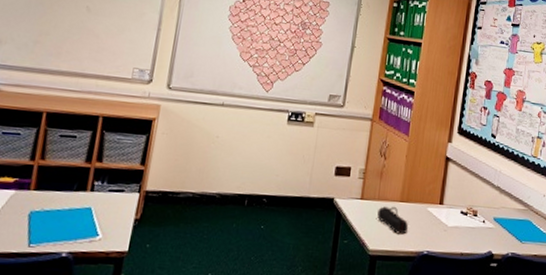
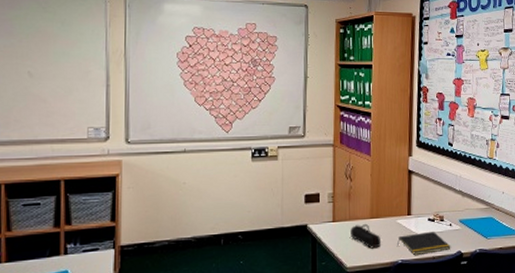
notepad: none [425,225,482,249] -> present [397,232,451,256]

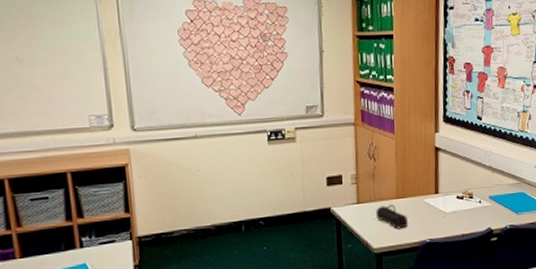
notepad: present [397,232,451,256] -> none [425,209,481,235]

